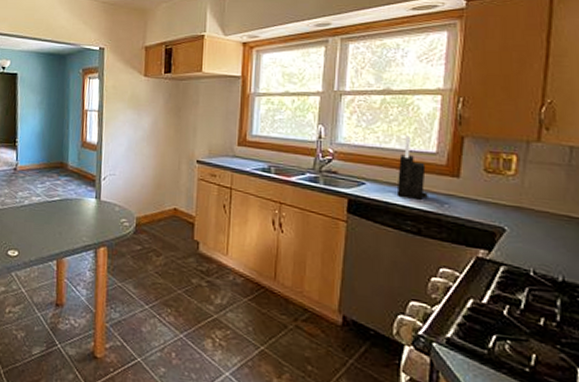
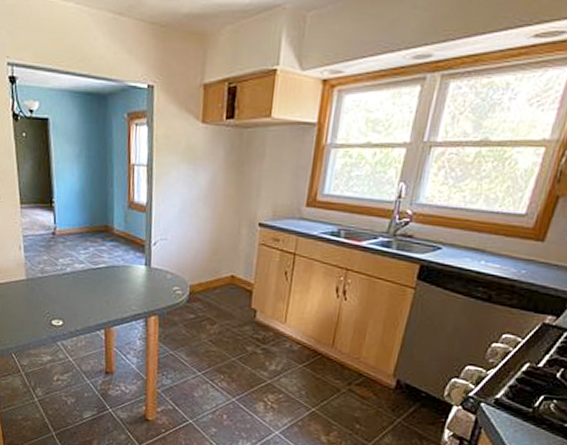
knife block: present [396,136,428,200] -> none [473,195,511,265]

